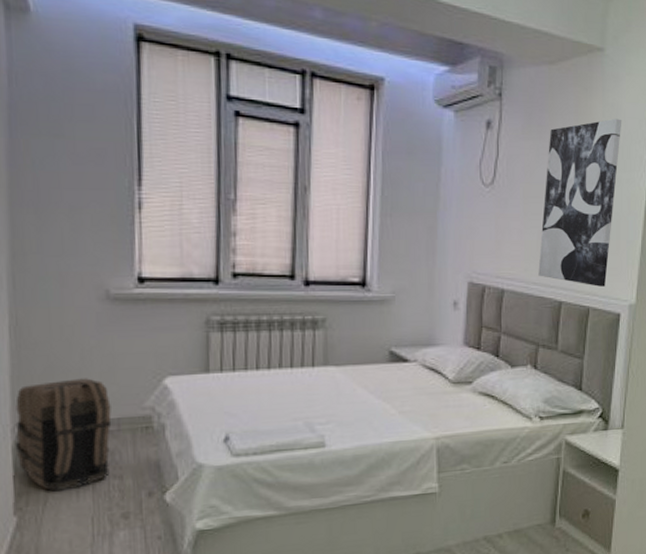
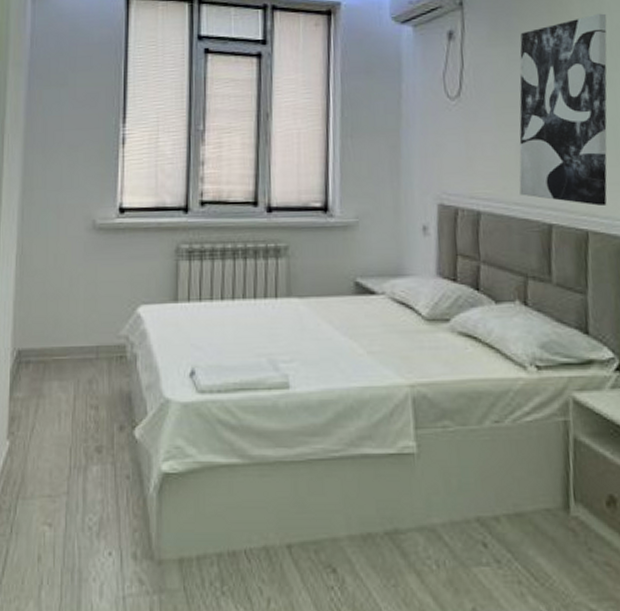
backpack: present [14,378,112,491] -> none [12,305,92,416]

